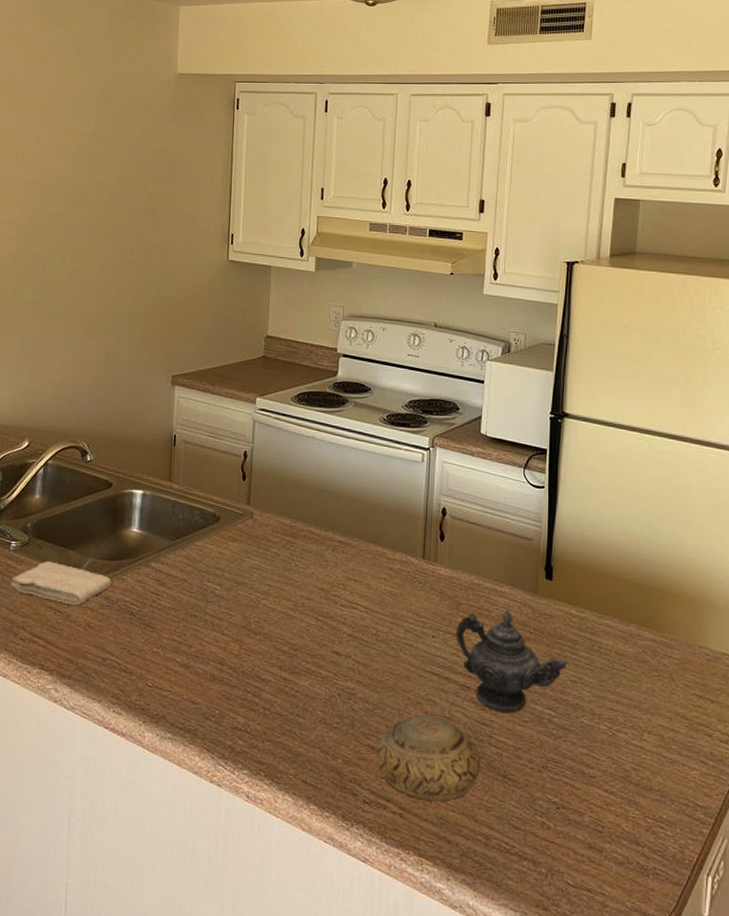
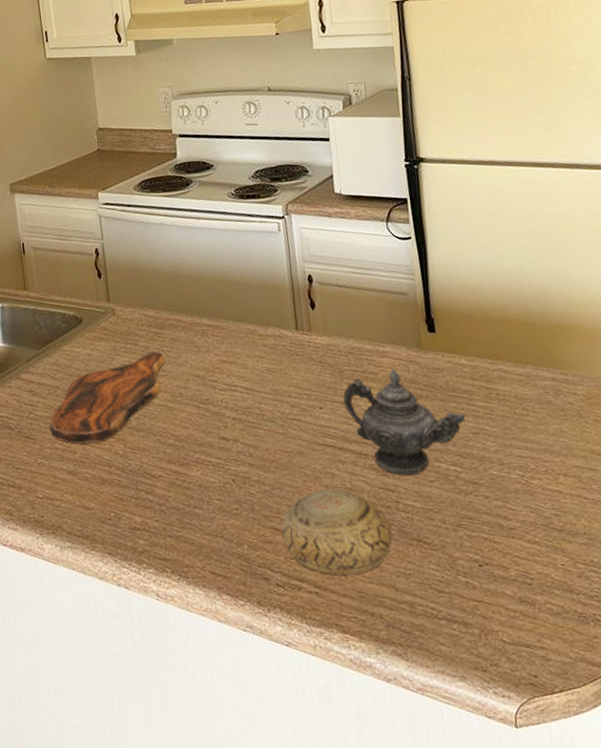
cutting board: none [170,559,294,640] -> present [49,352,166,445]

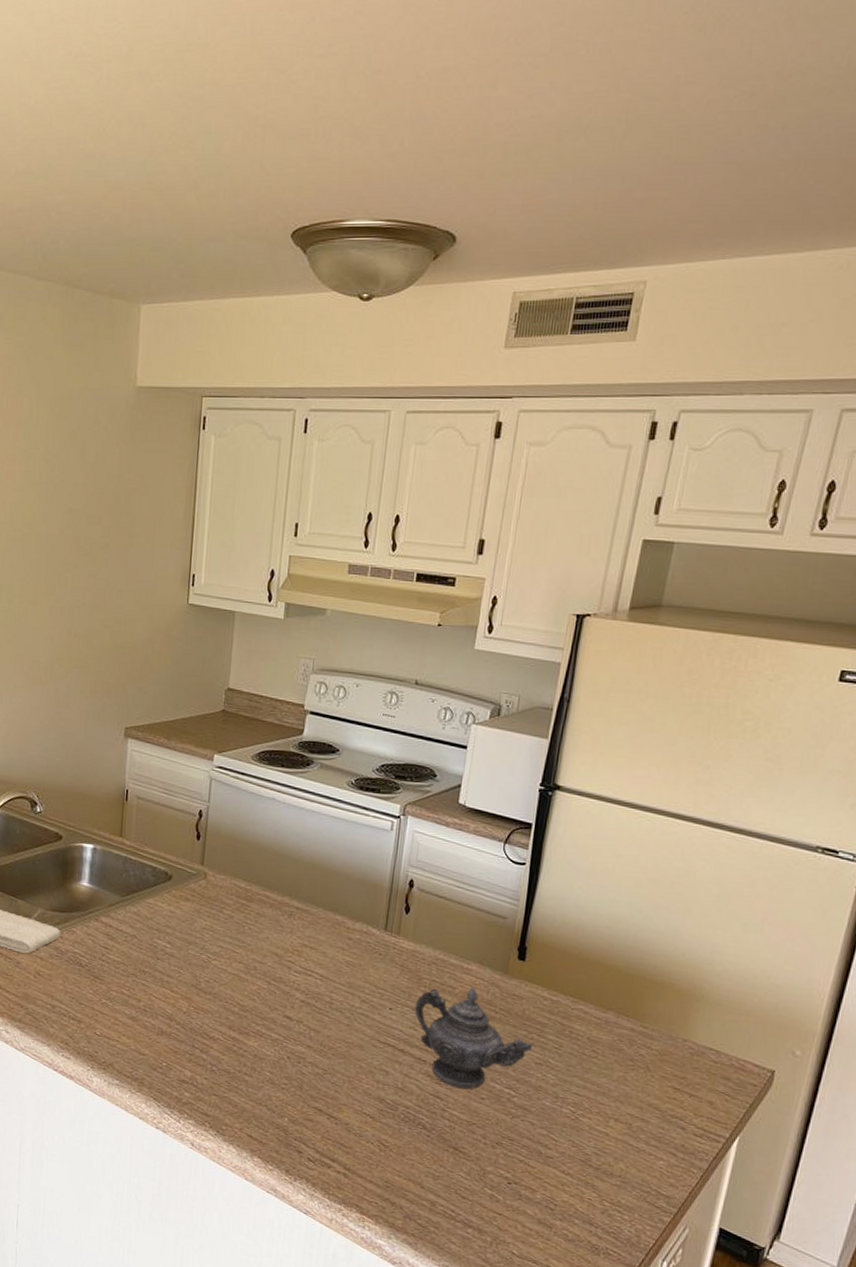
cutting board: present [49,352,166,445] -> none [119,922,247,997]
bowl: present [281,488,392,576] -> none [323,1083,432,1167]

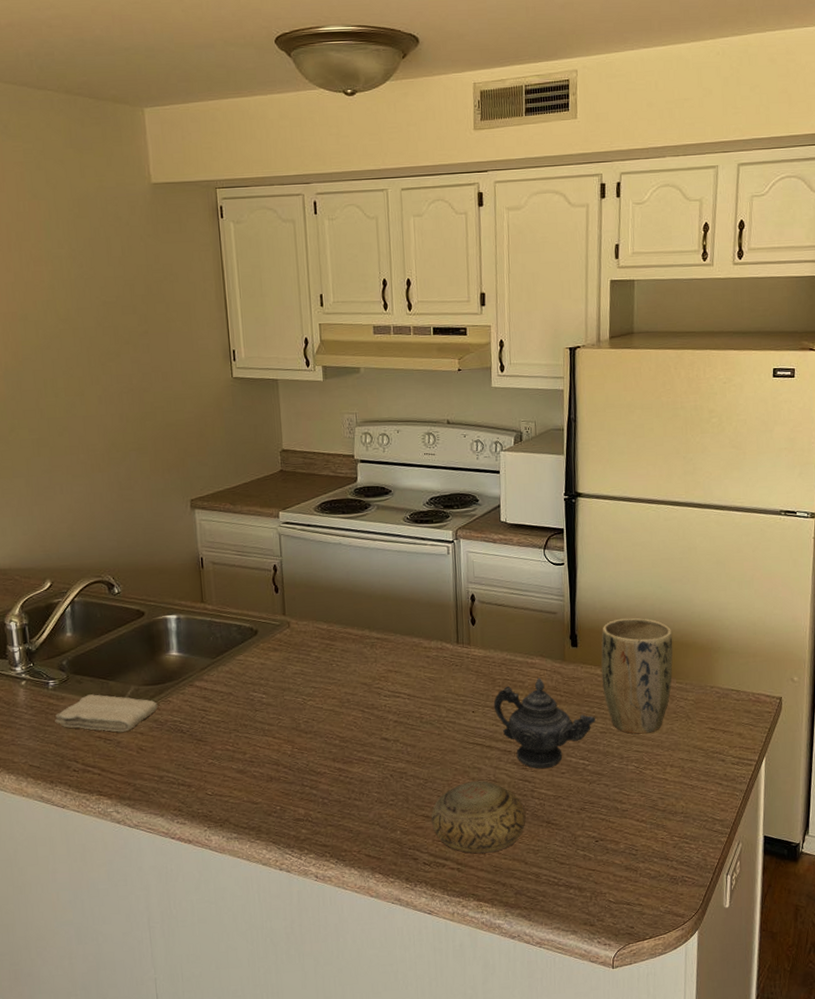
bowl: none [323,1083,432,1167] -> present [431,781,526,854]
plant pot: none [547,938,646,1077] -> present [601,618,673,734]

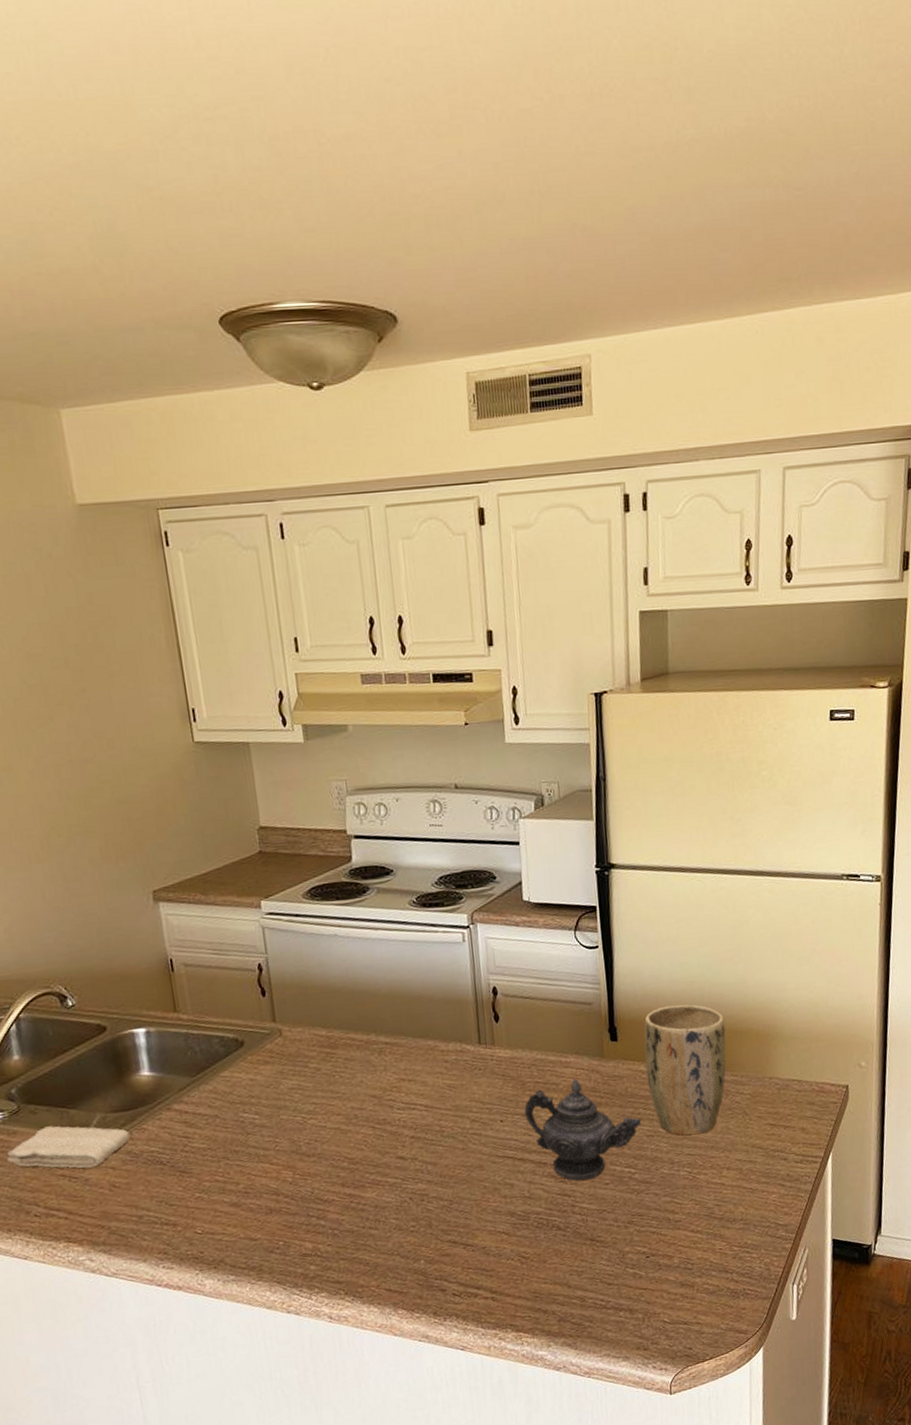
bowl: present [431,781,526,854] -> none [459,1198,567,1280]

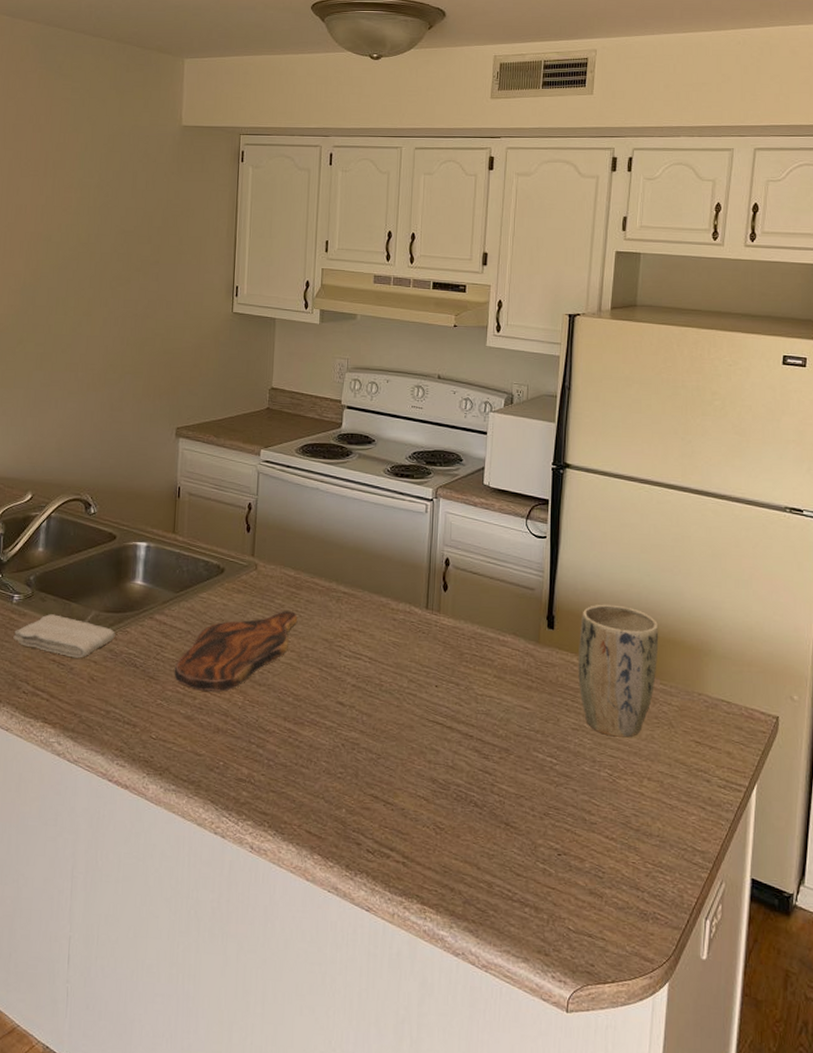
cutting board: none [207,1073,339,1175] -> present [174,611,298,692]
teapot: present [524,1078,641,1181] -> none [458,658,568,762]

